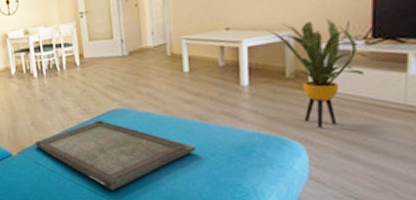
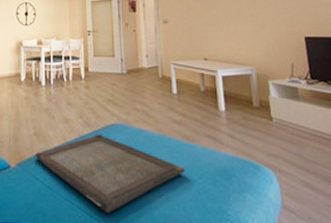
house plant: present [265,18,370,128] -> none [234,59,312,156]

